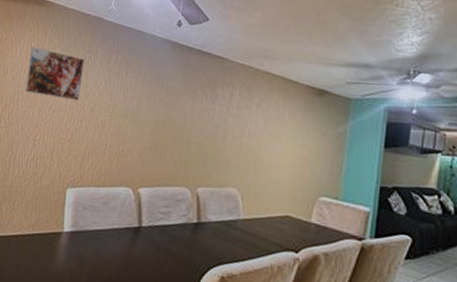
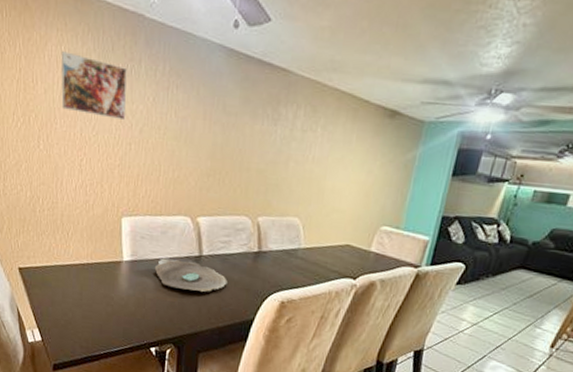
decorative bowl: none [93,229,166,266] -> present [154,258,227,292]

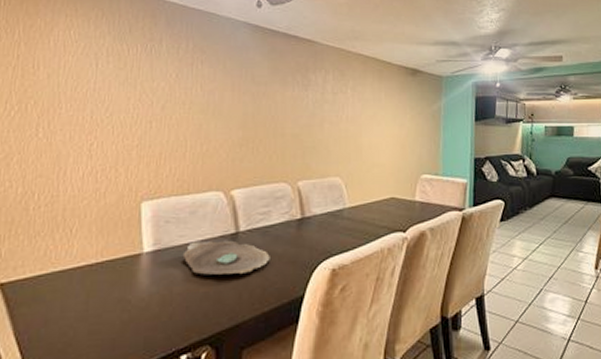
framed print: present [61,51,127,120] -> none [68,36,146,98]

